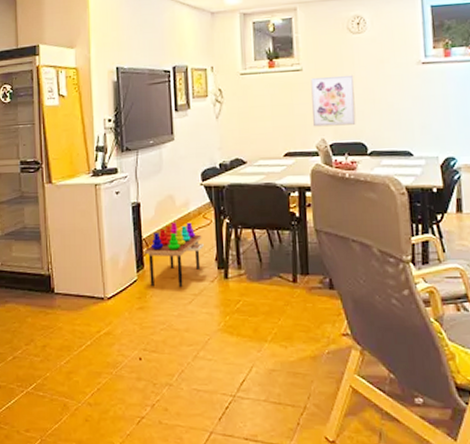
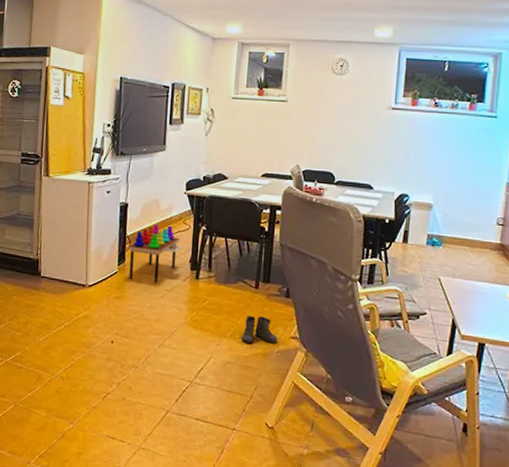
boots: none [282,313,327,347] -> present [239,316,278,345]
wall art: present [311,74,356,127] -> none [290,109,331,156]

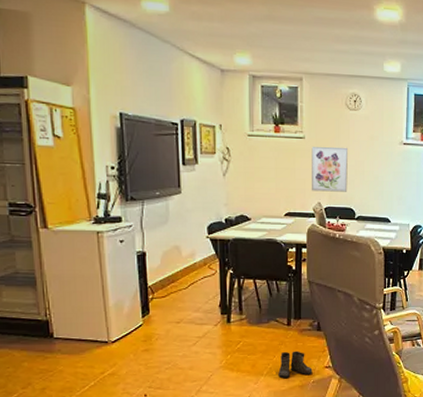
stacking toy: present [127,224,181,282] -> none [150,272,209,330]
wall art: none [290,109,331,156] -> present [311,146,348,192]

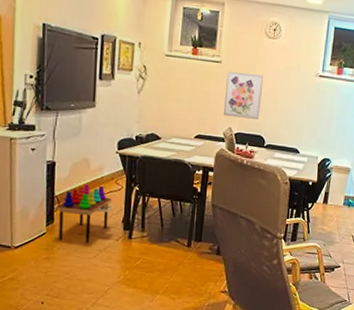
stacking toy: none [150,272,209,330] -> present [56,184,113,243]
boots: present [276,351,313,379] -> none [172,272,208,300]

